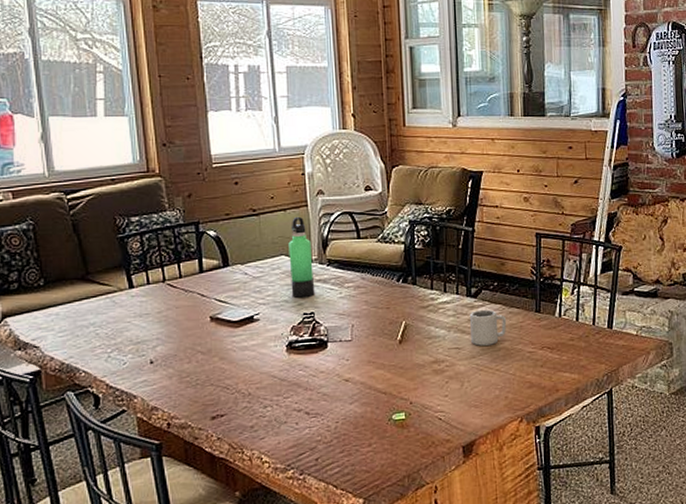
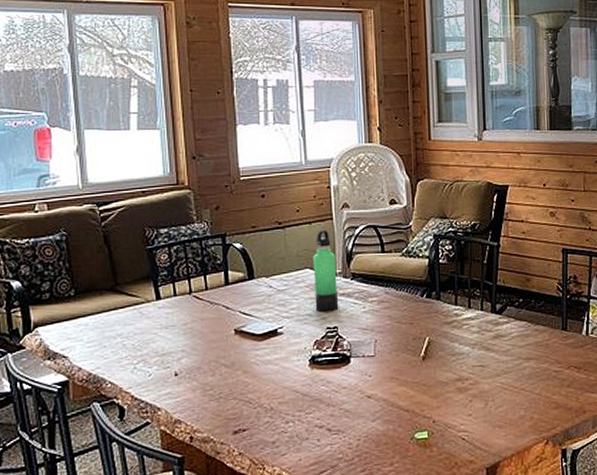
cup: present [470,309,507,346] -> none [495,326,533,364]

